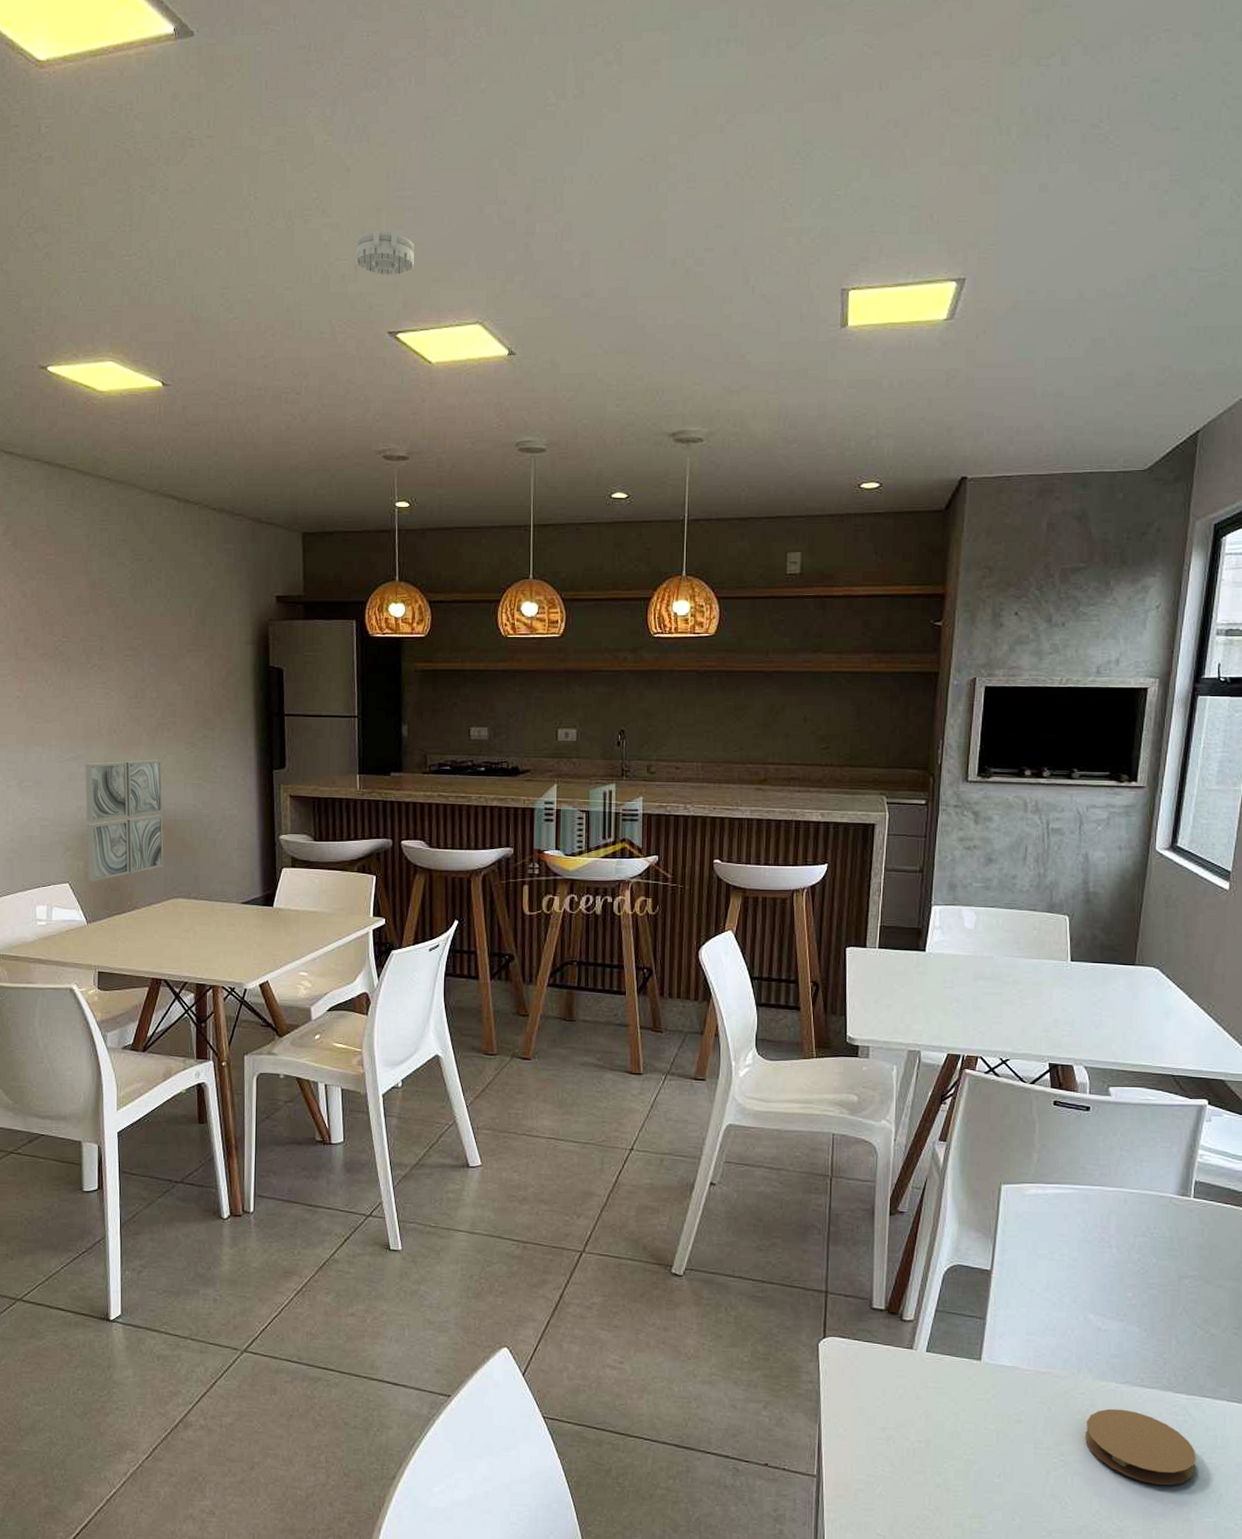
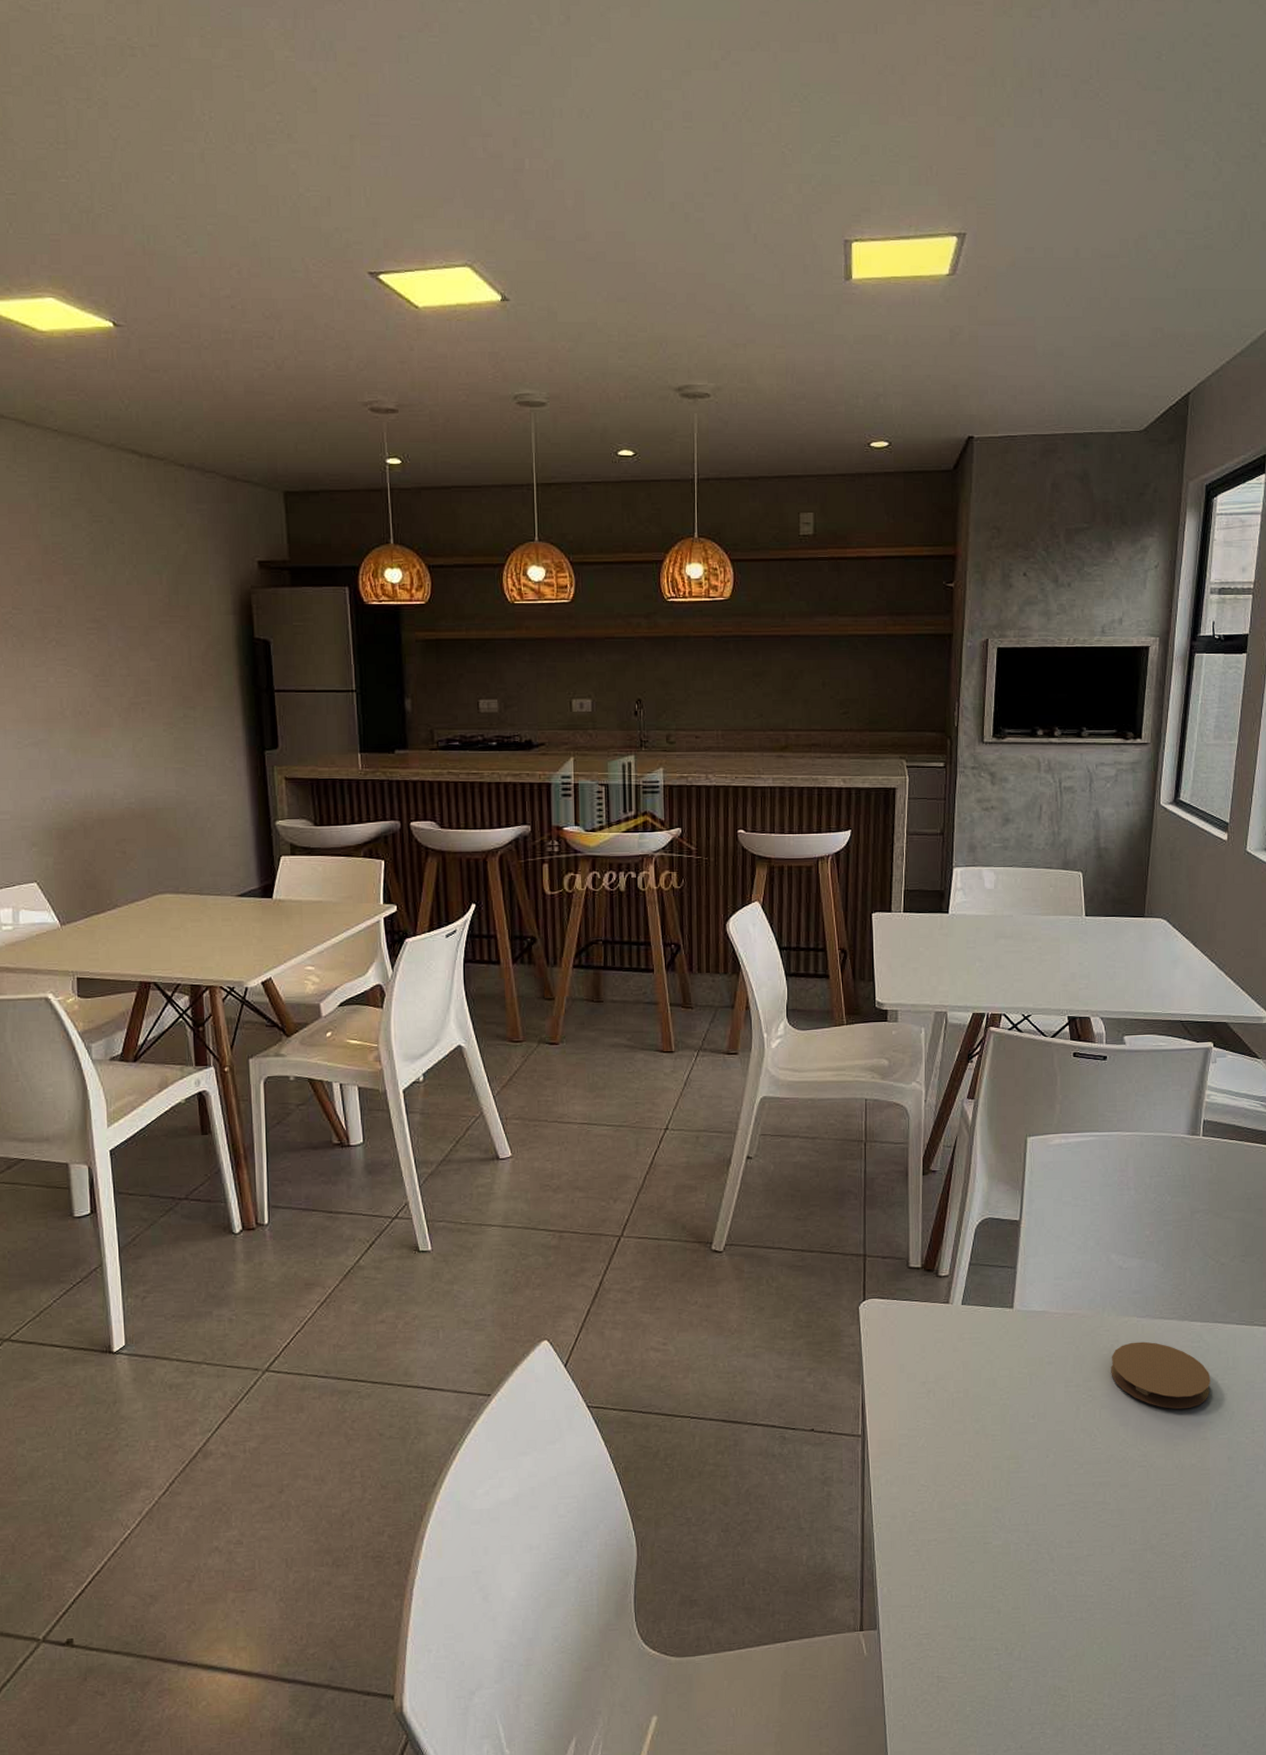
wall art: present [85,759,164,882] -> none [48,743,146,880]
smoke detector: present [355,231,414,276] -> none [327,160,394,211]

